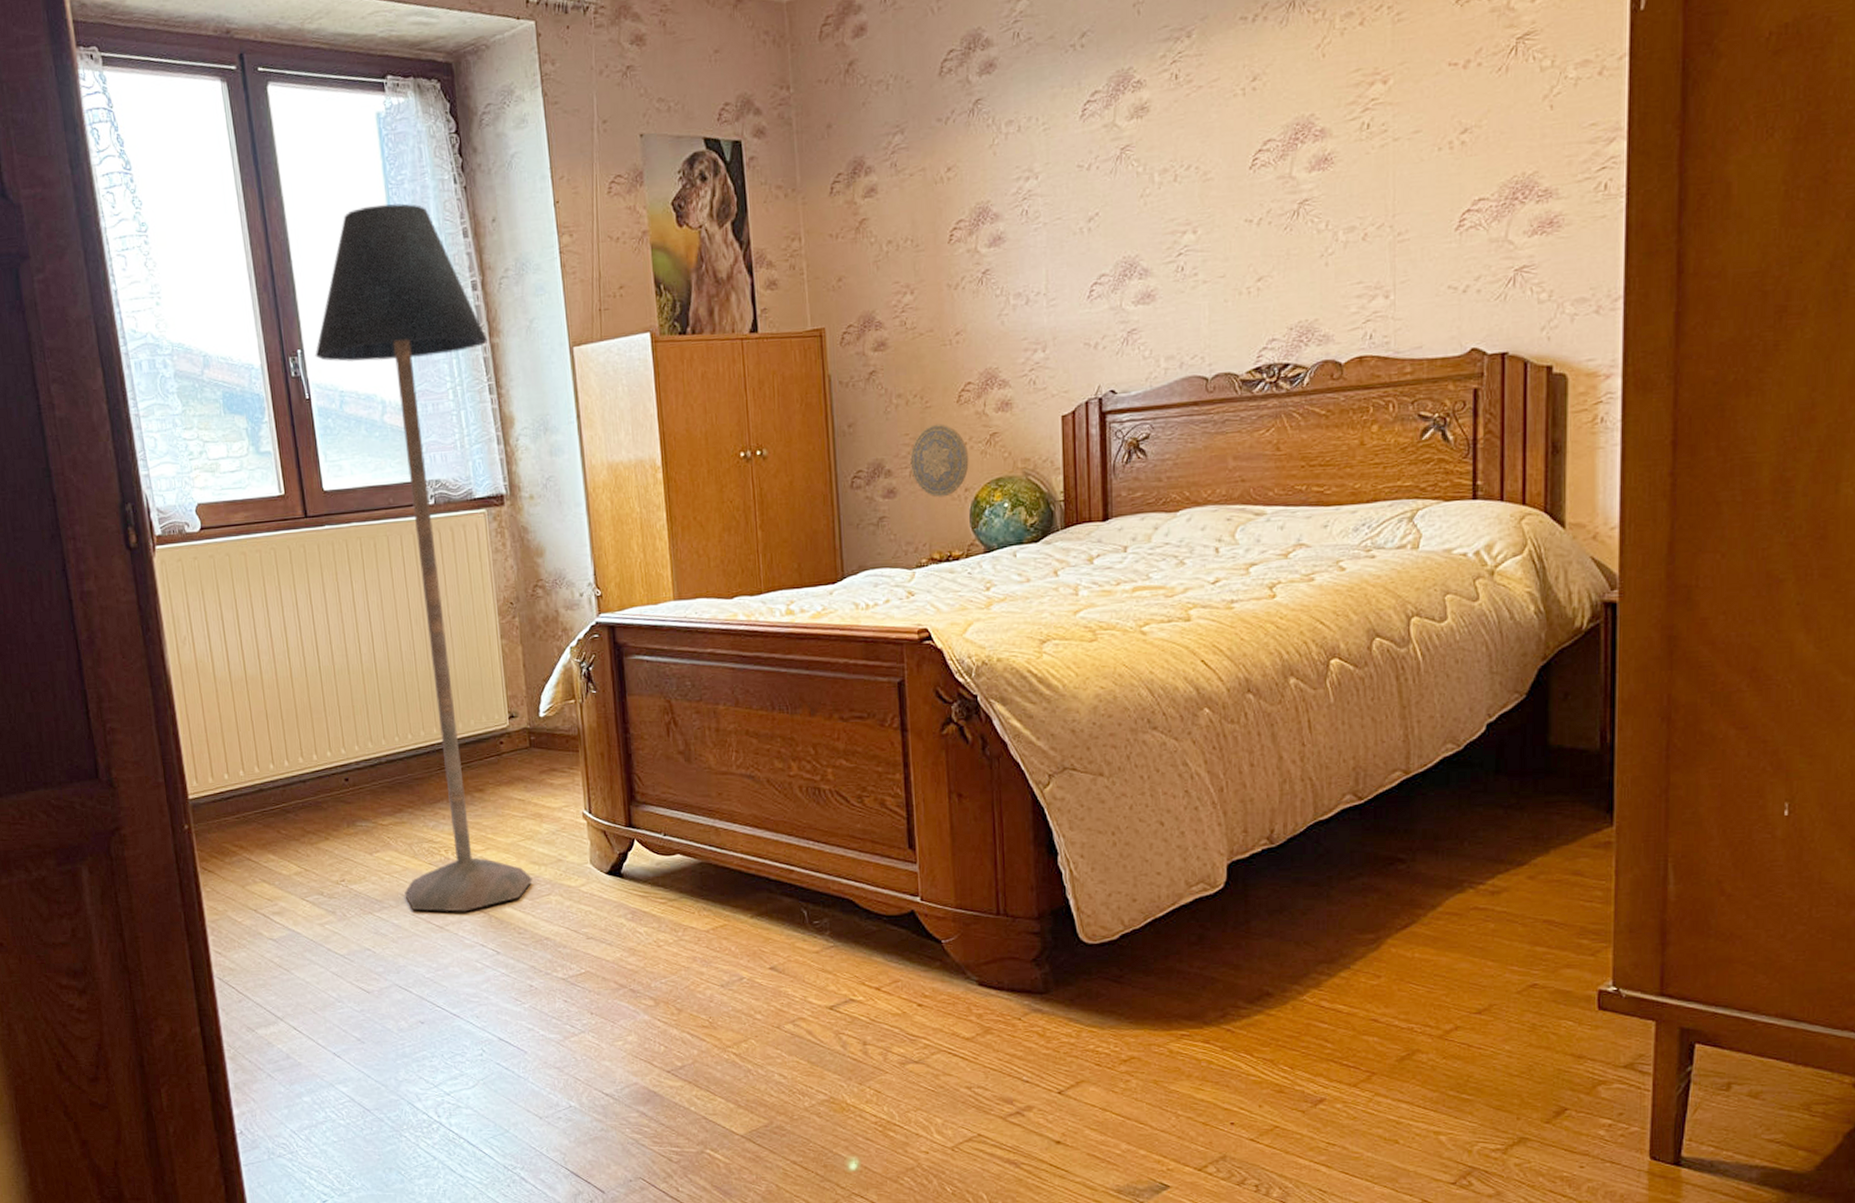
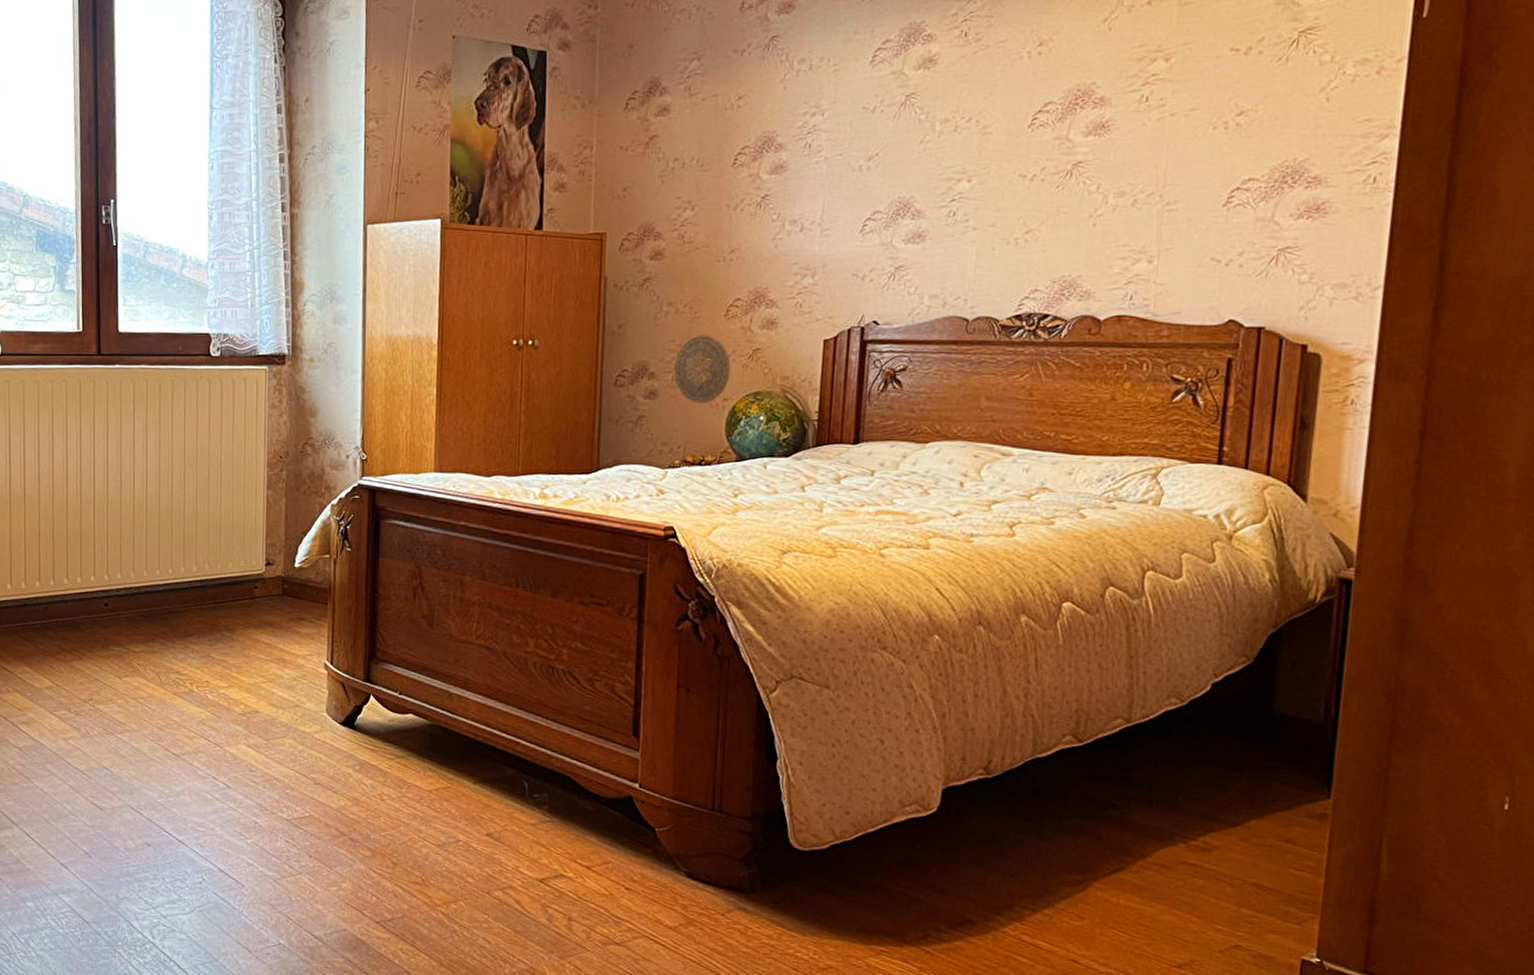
floor lamp: present [315,203,532,912] -> none [126,75,288,744]

